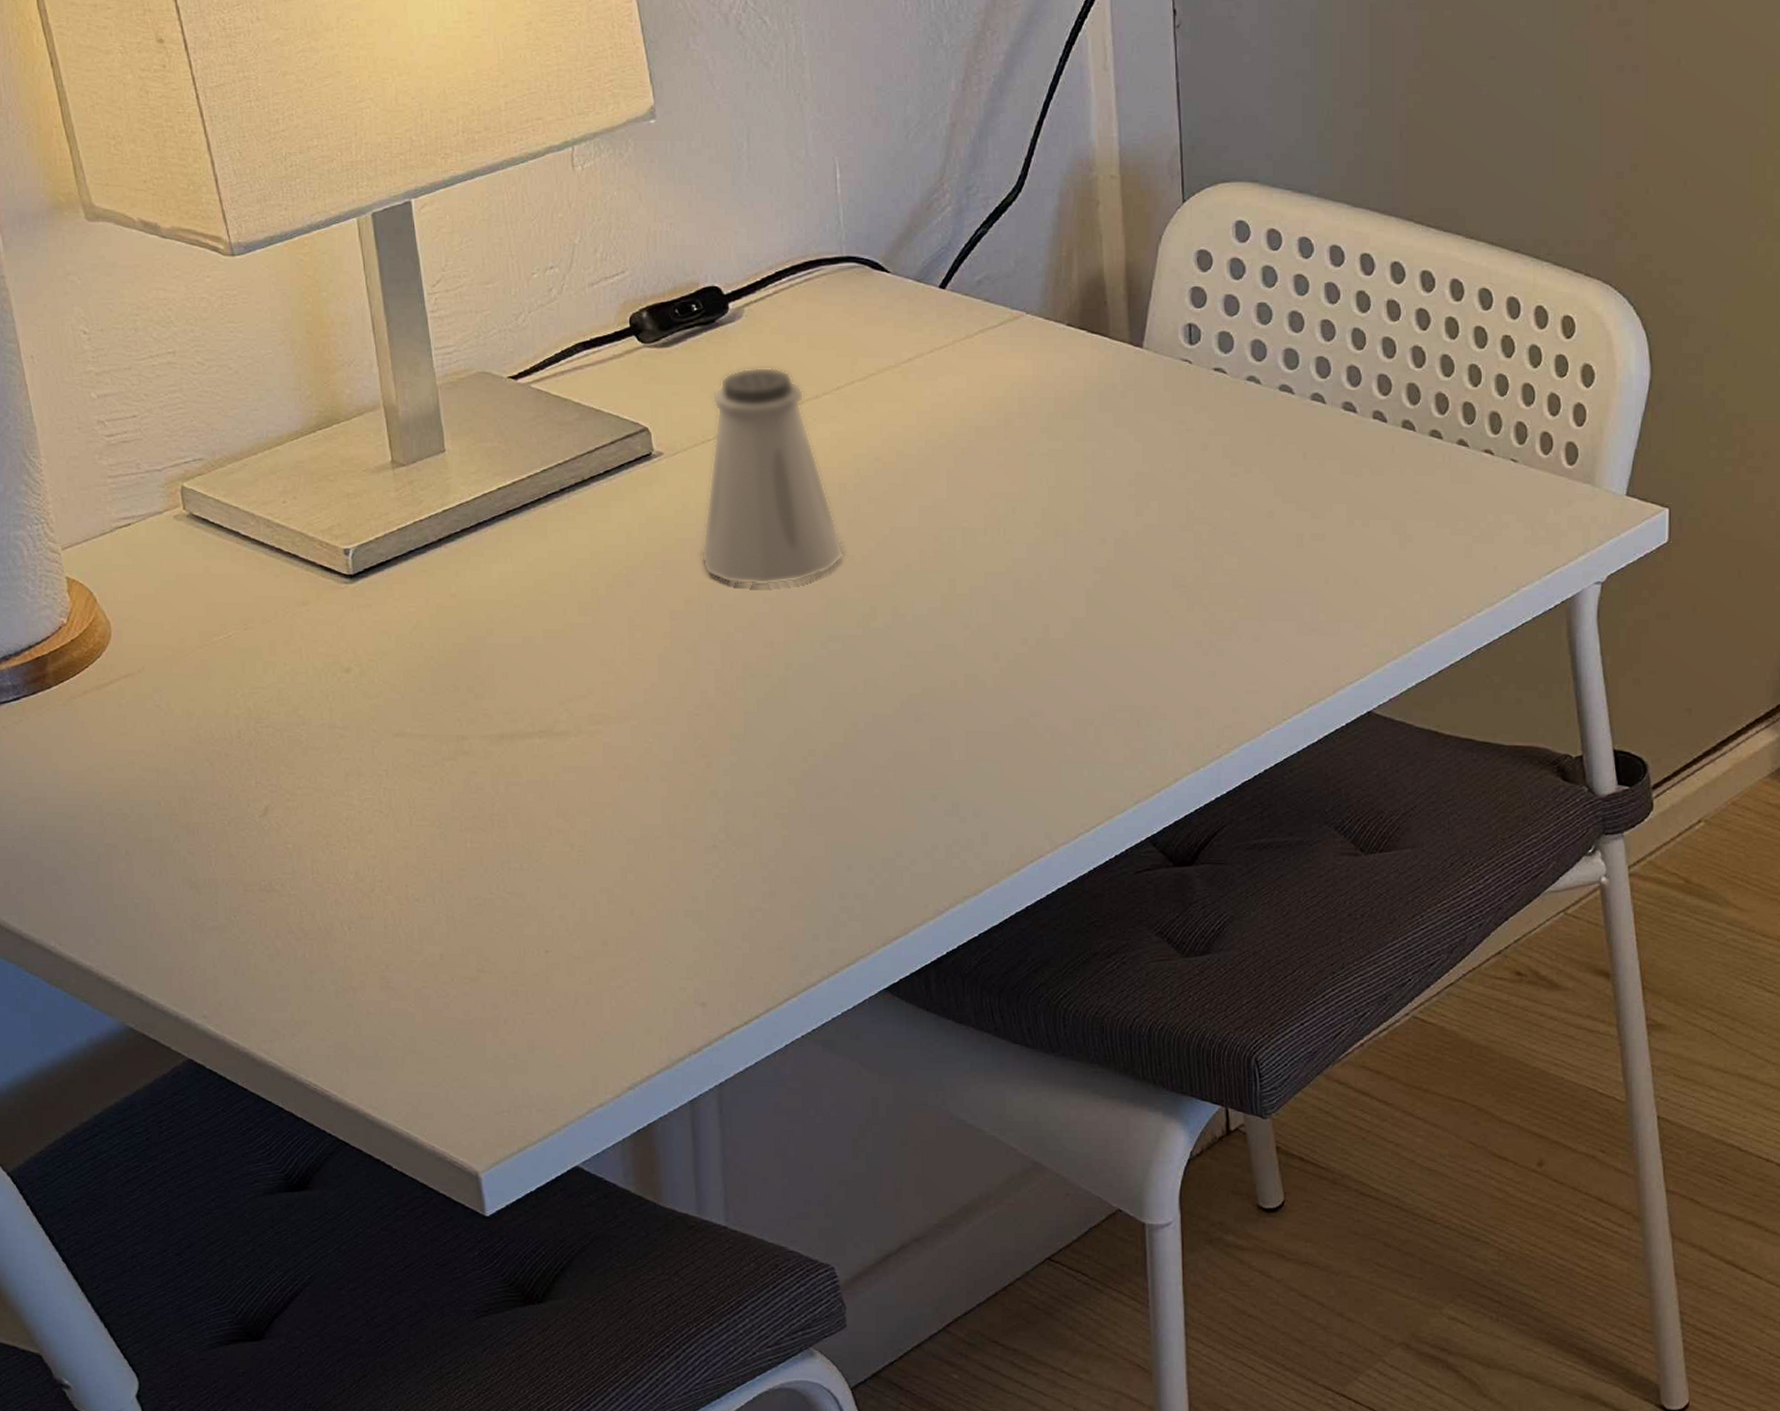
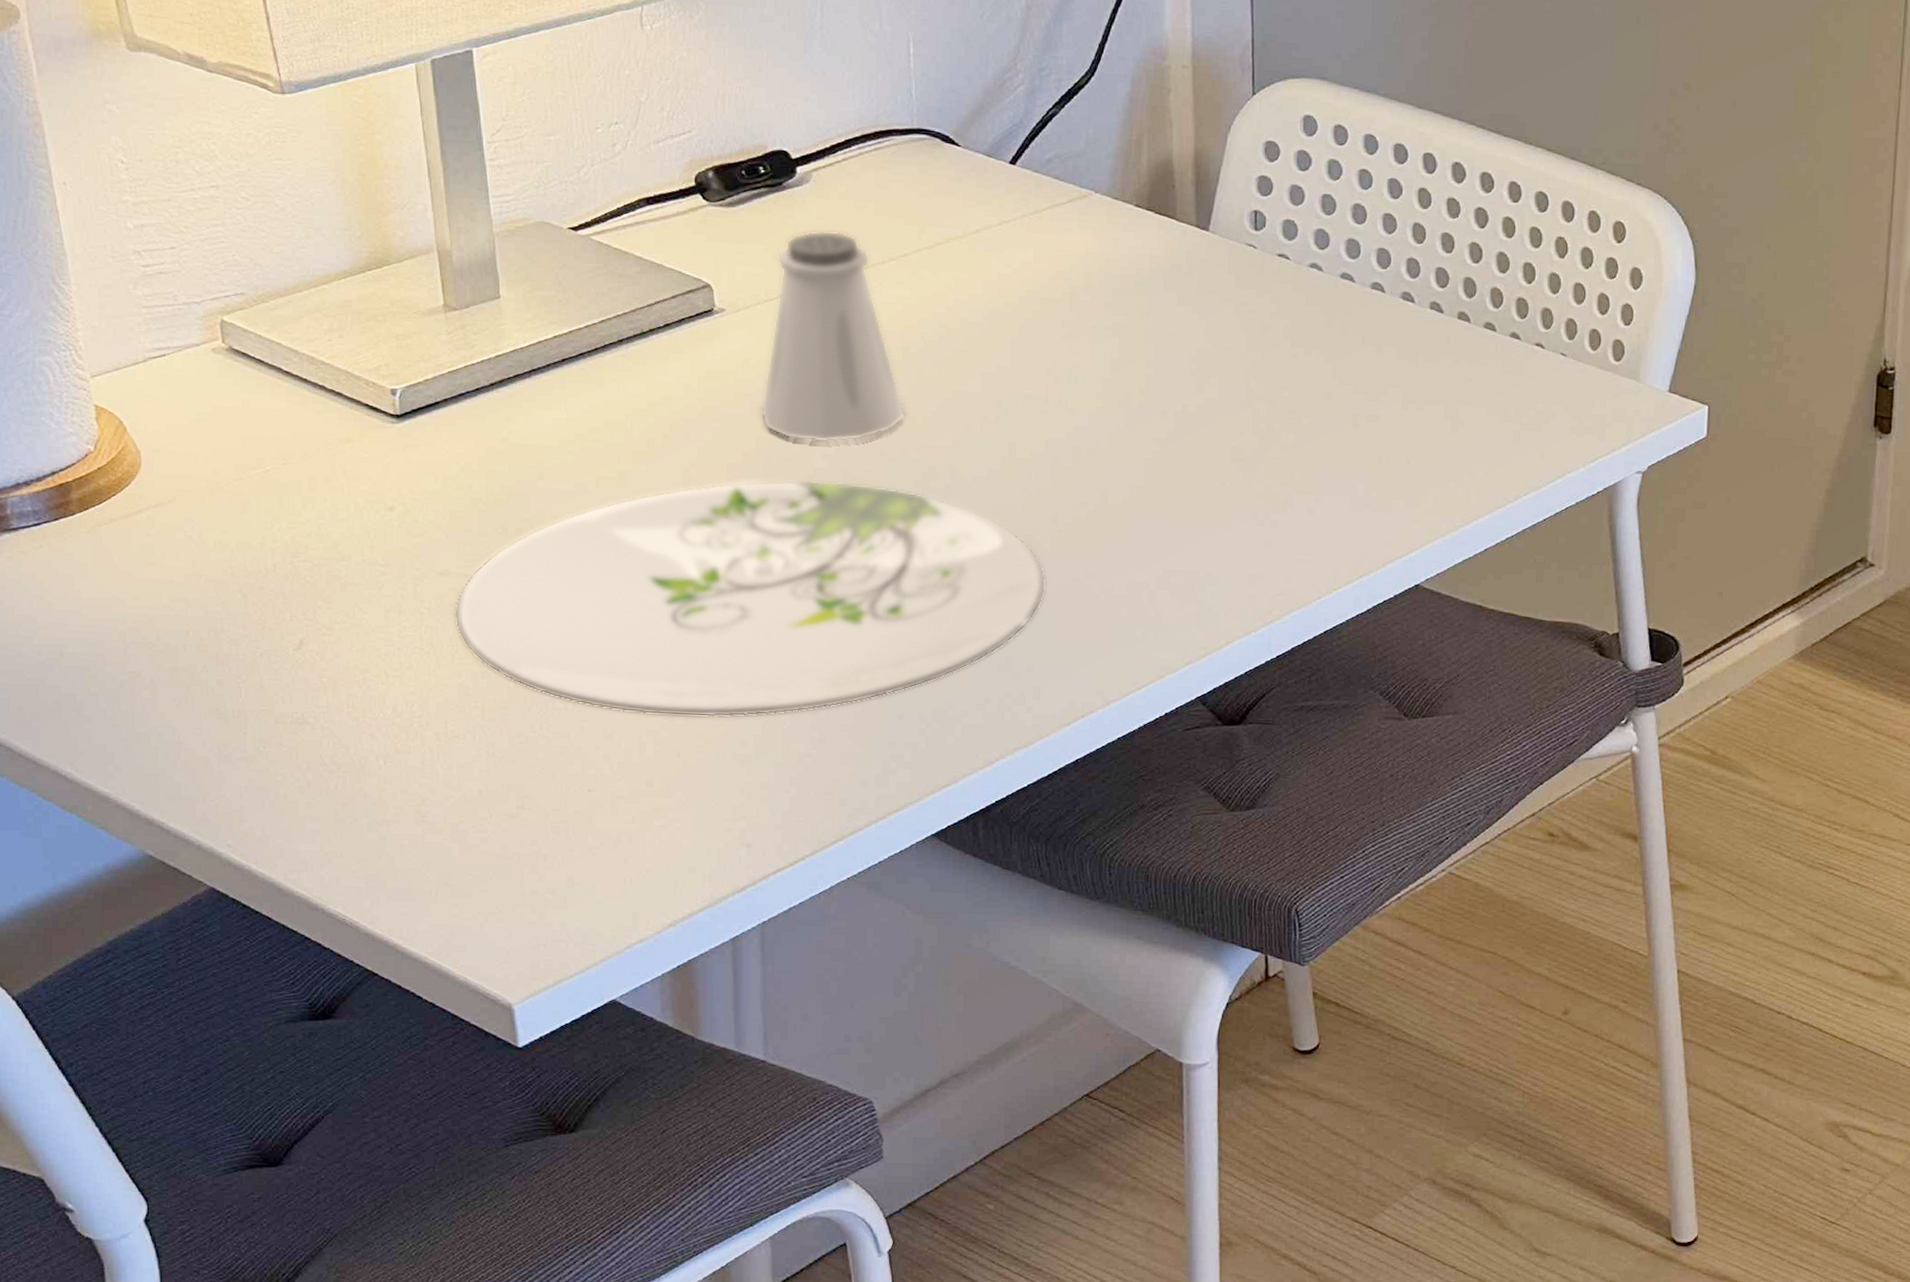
plate: none [411,626,991,874] -> present [455,480,1046,718]

